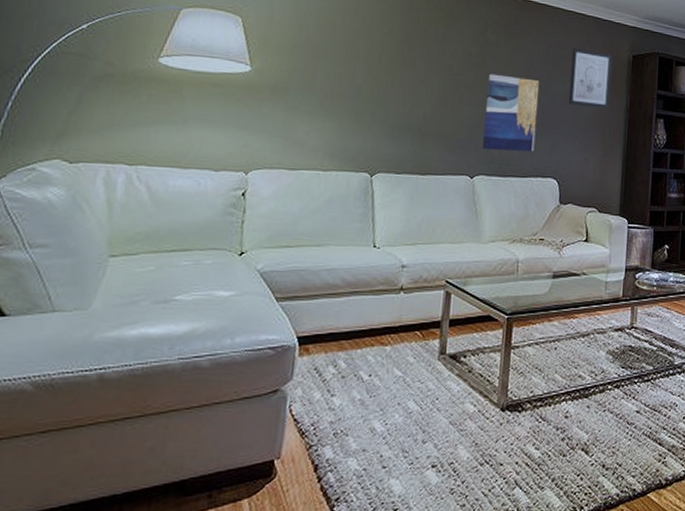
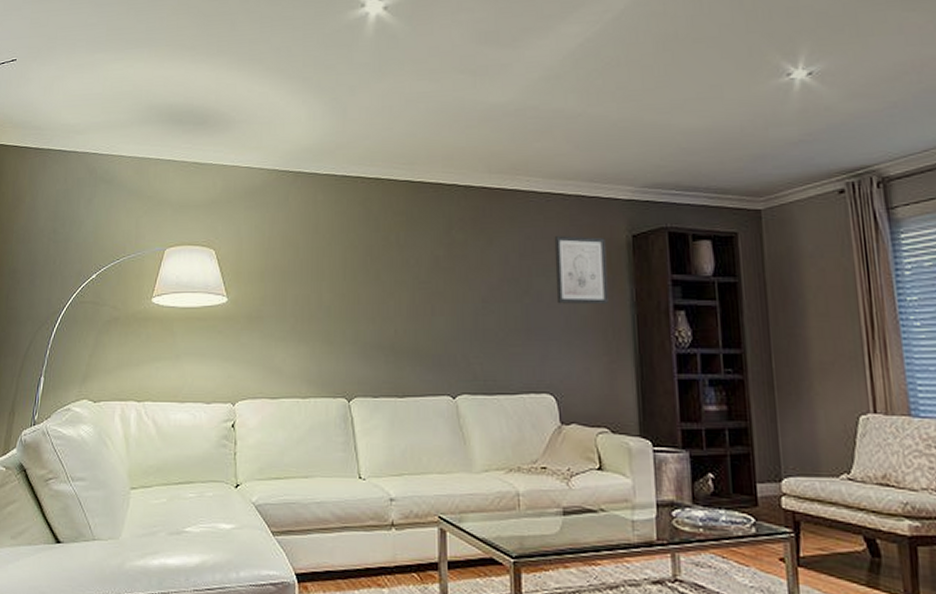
wall art: present [482,73,540,152] -> none [460,277,522,365]

